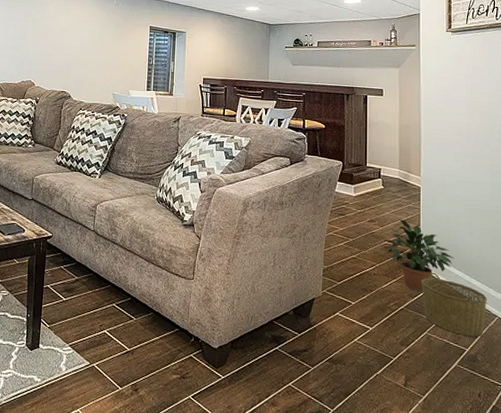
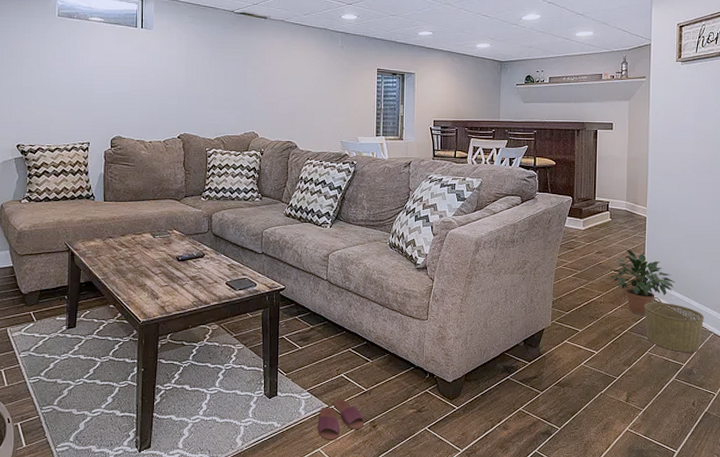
slippers: none [77,357,126,402] -> present [317,399,365,440]

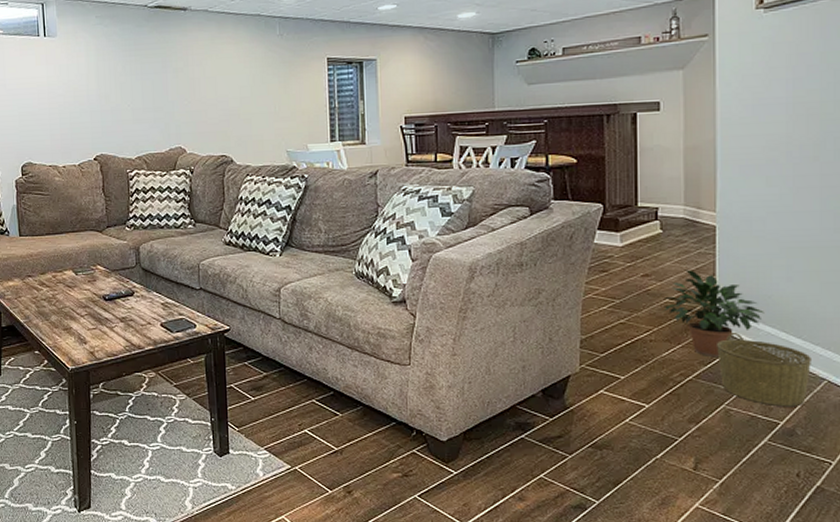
slippers: present [317,399,365,440] -> none [279,459,337,507]

